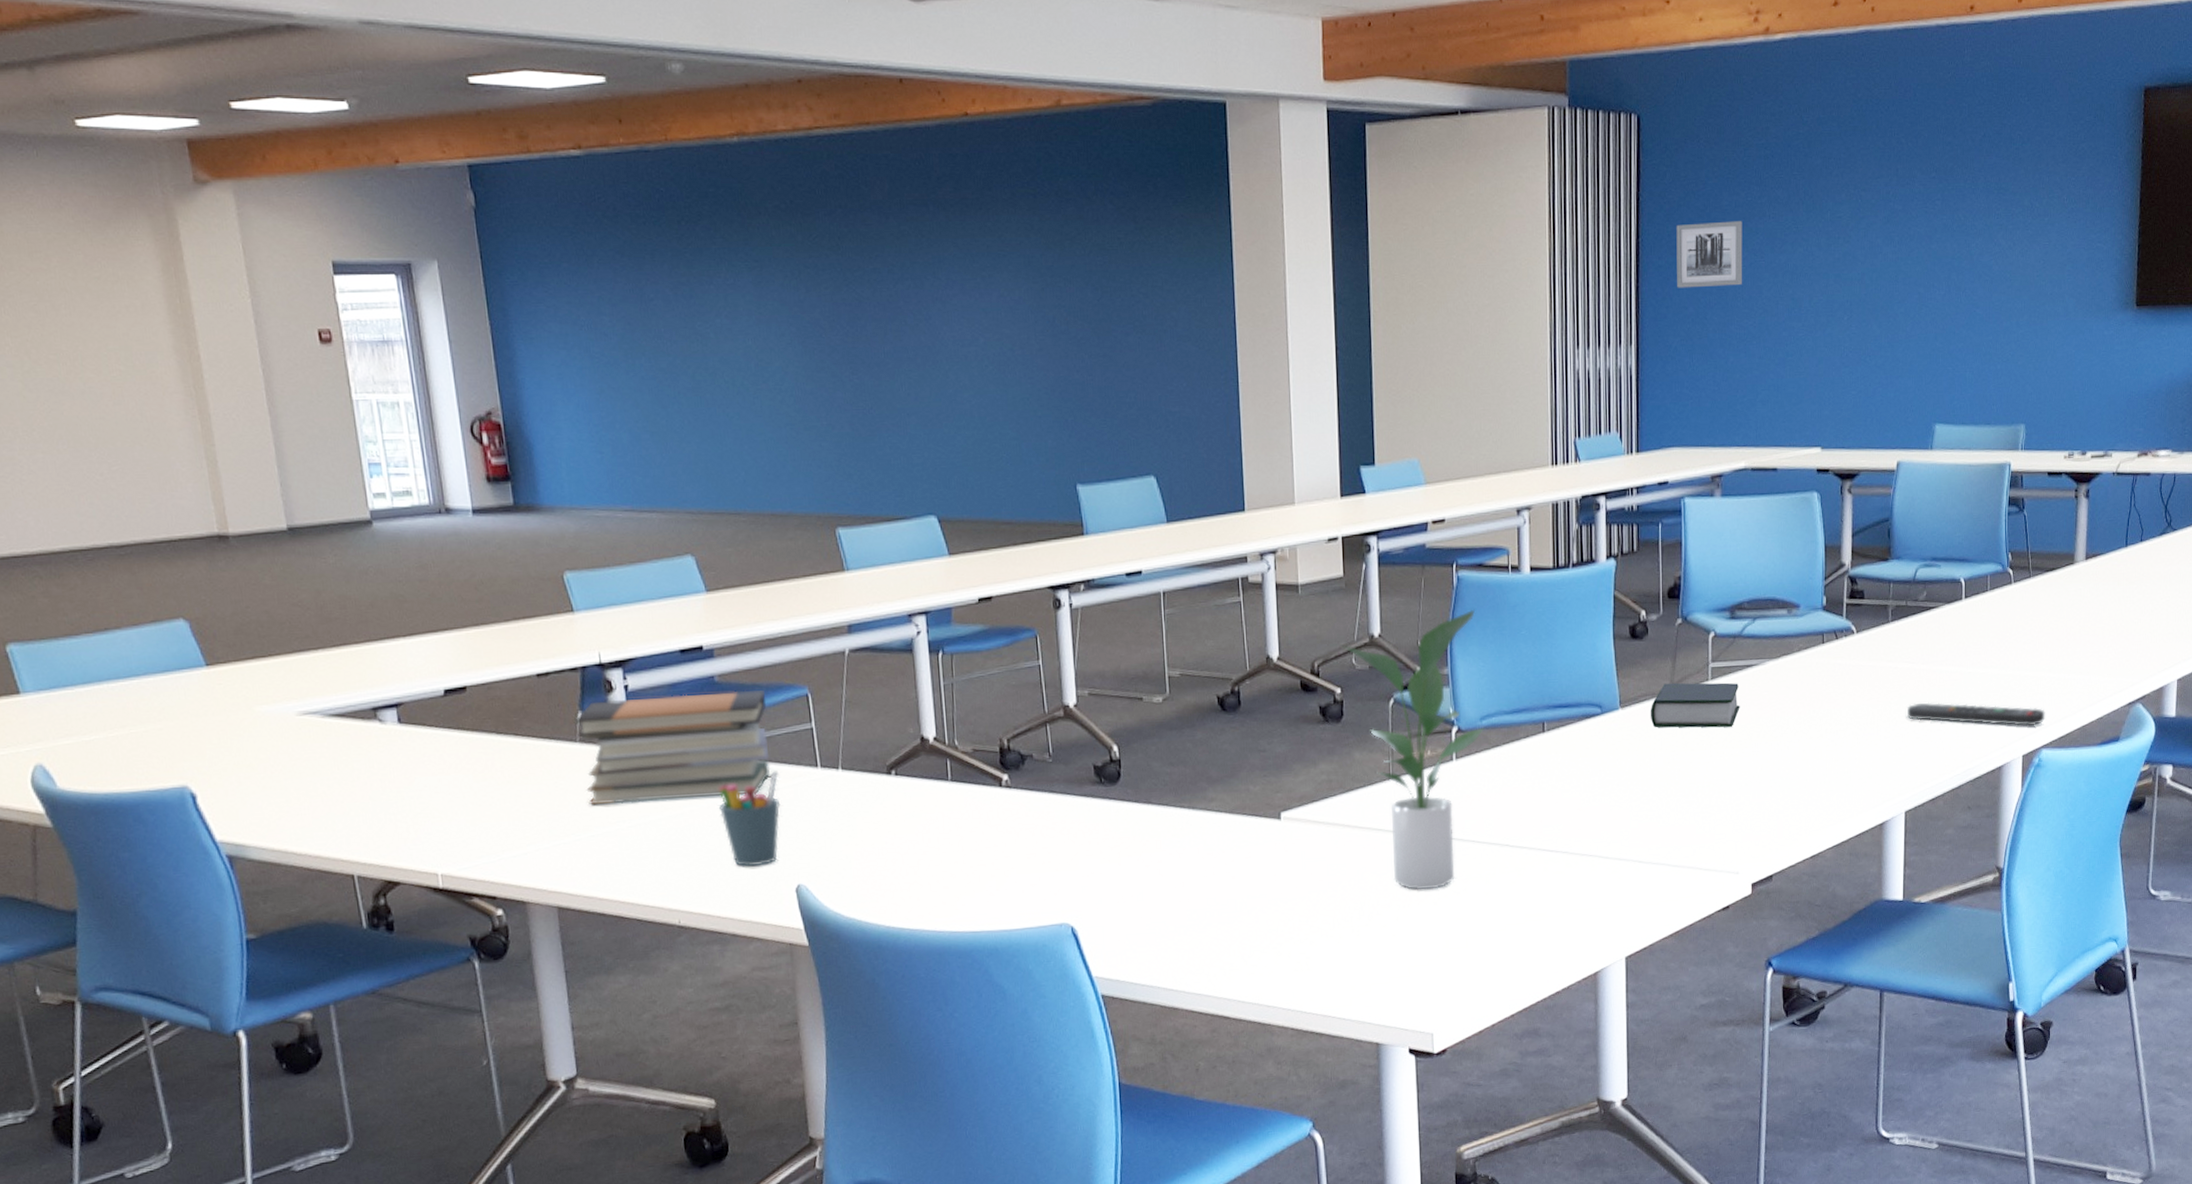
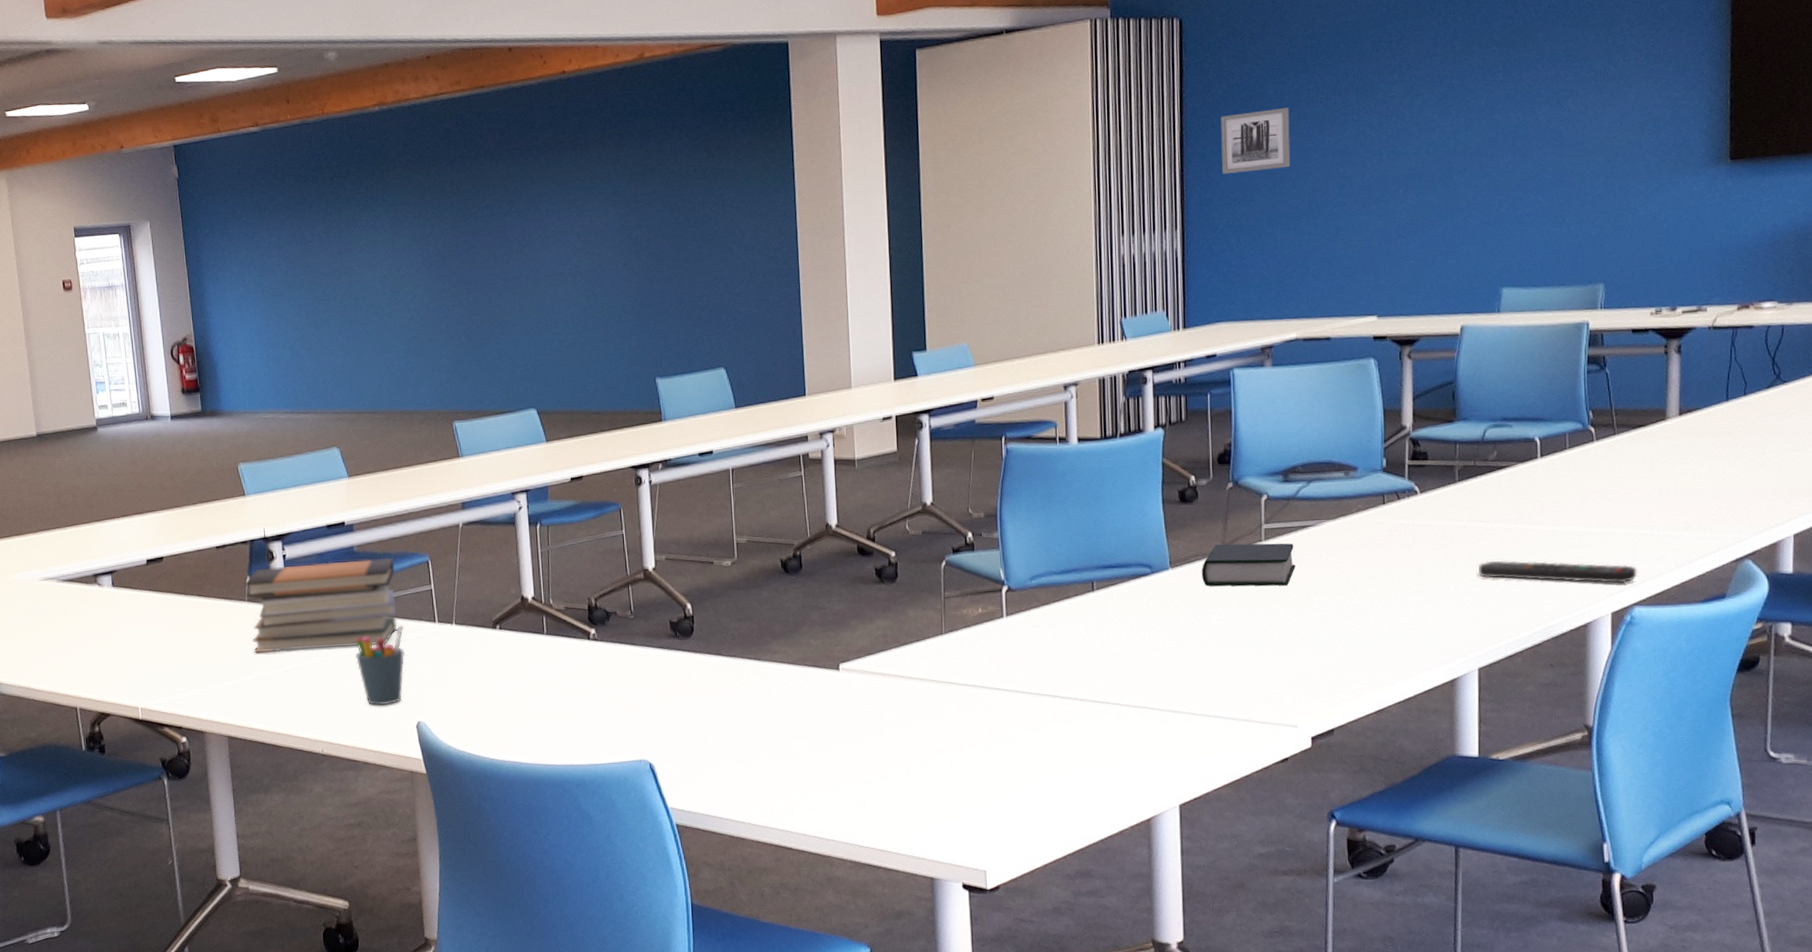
potted plant: present [1342,609,1485,890] -> none [897,478,1034,737]

